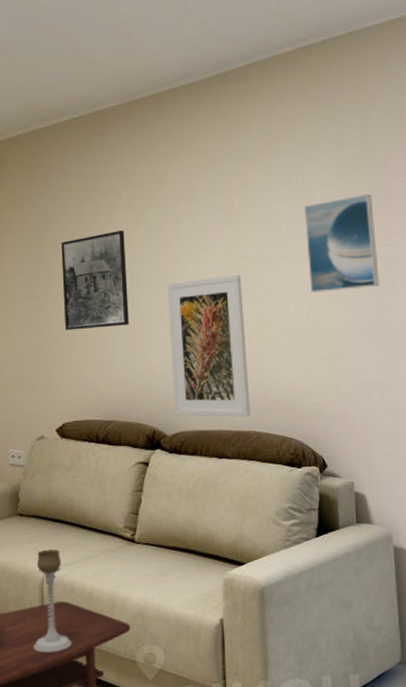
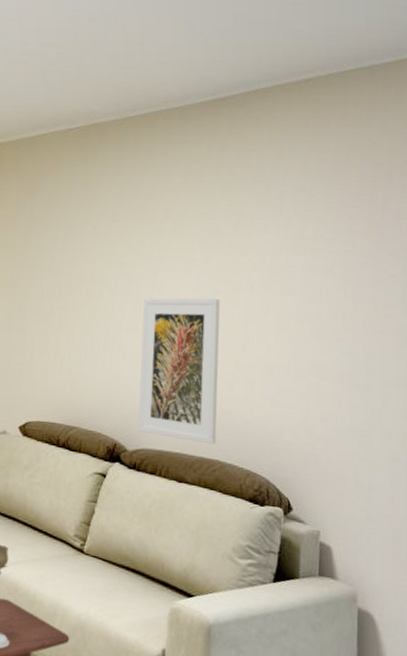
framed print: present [61,229,129,331] -> none [39,240,107,335]
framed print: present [304,193,380,293] -> none [292,232,368,330]

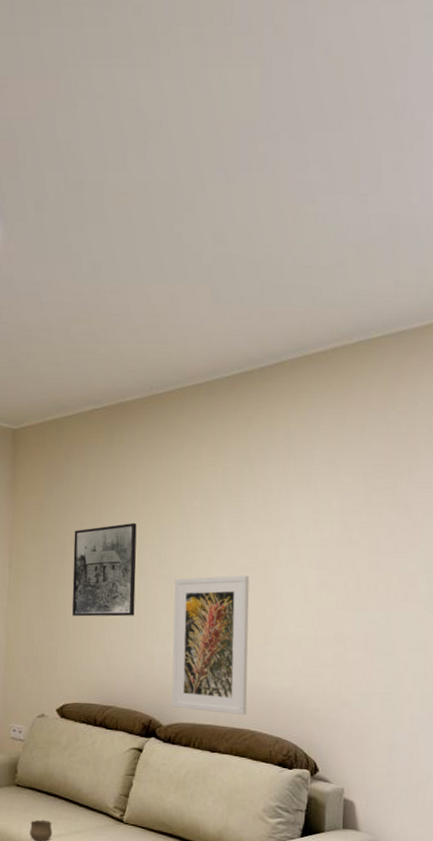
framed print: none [39,240,107,335] -> present [72,522,137,617]

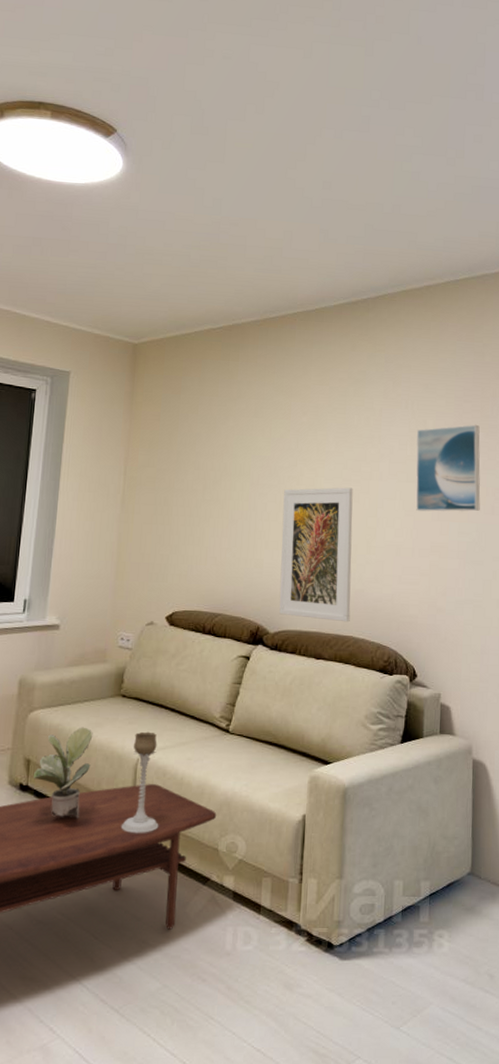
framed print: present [72,522,137,617] -> none [185,435,249,525]
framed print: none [318,503,392,600] -> present [416,424,481,512]

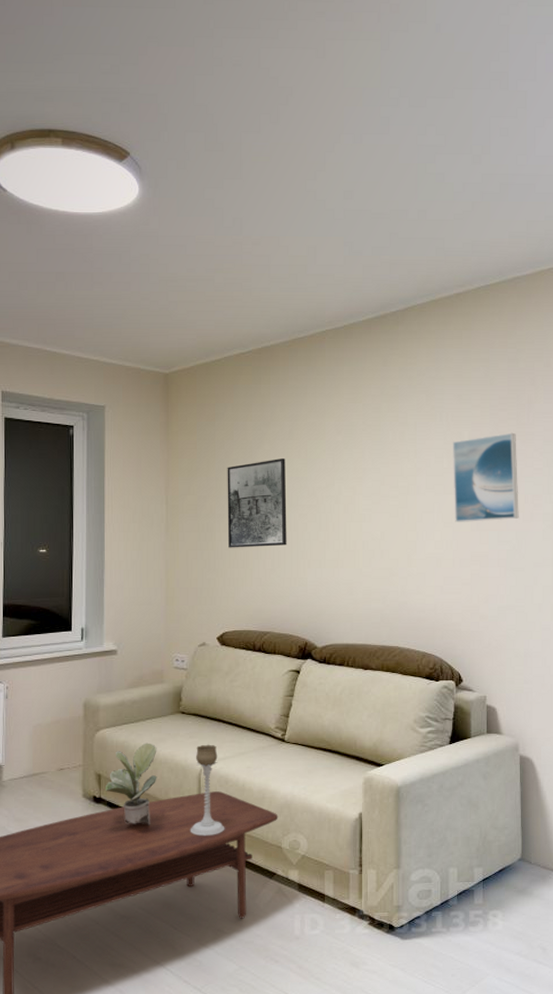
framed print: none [185,435,249,525] -> present [227,457,287,548]
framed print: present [279,487,353,622] -> none [323,503,395,634]

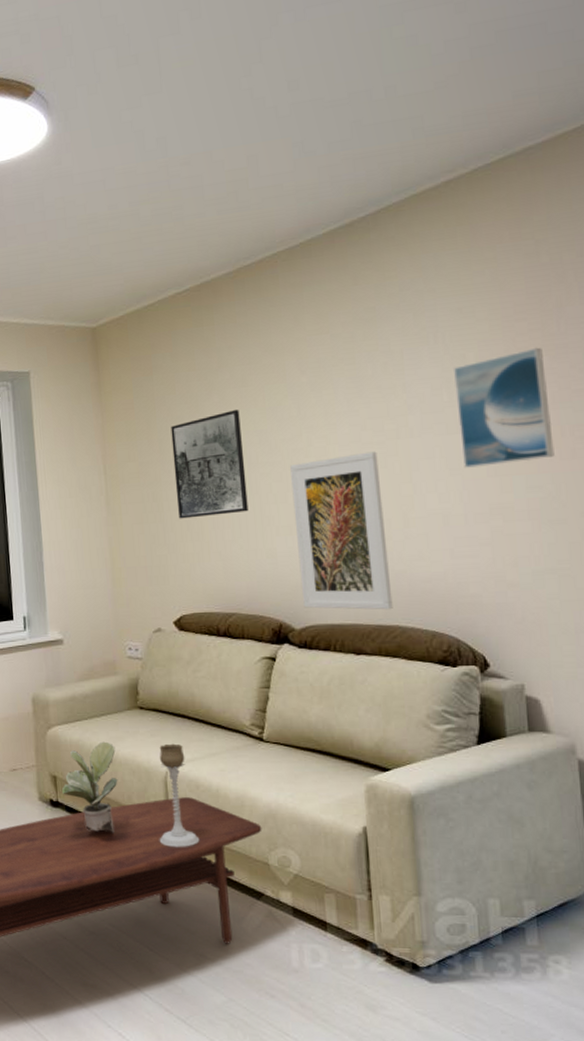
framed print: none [323,503,395,634] -> present [290,451,393,610]

